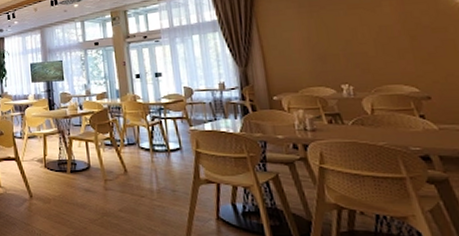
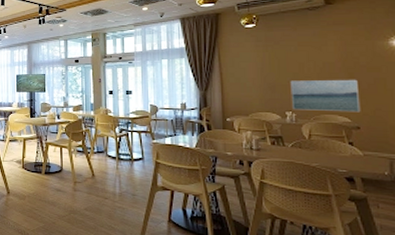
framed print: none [342,42,430,82] -> present [290,79,361,113]

